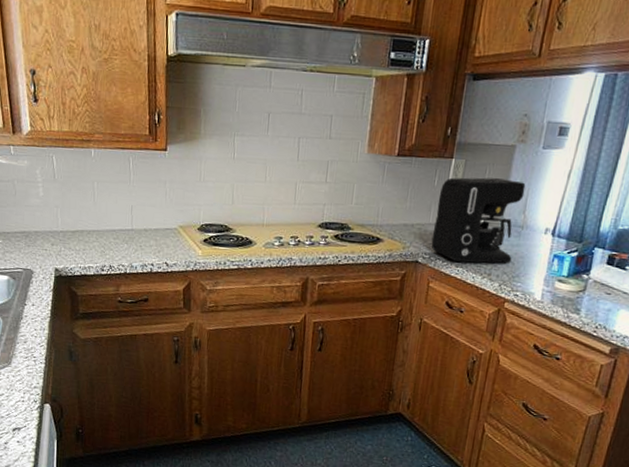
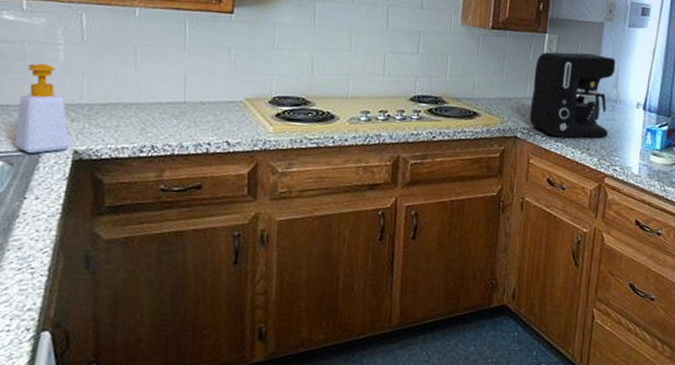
soap bottle: none [15,198,52,270] -> present [14,63,70,153]

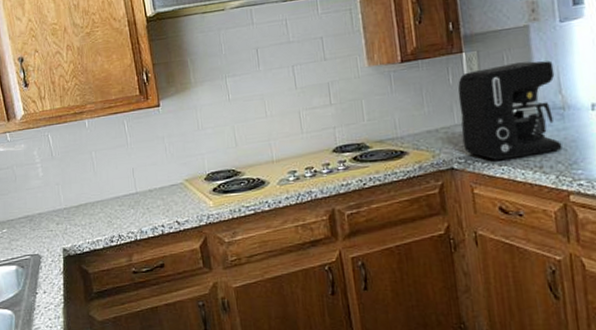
soap bottle: present [14,63,70,153] -> none [18,181,59,256]

